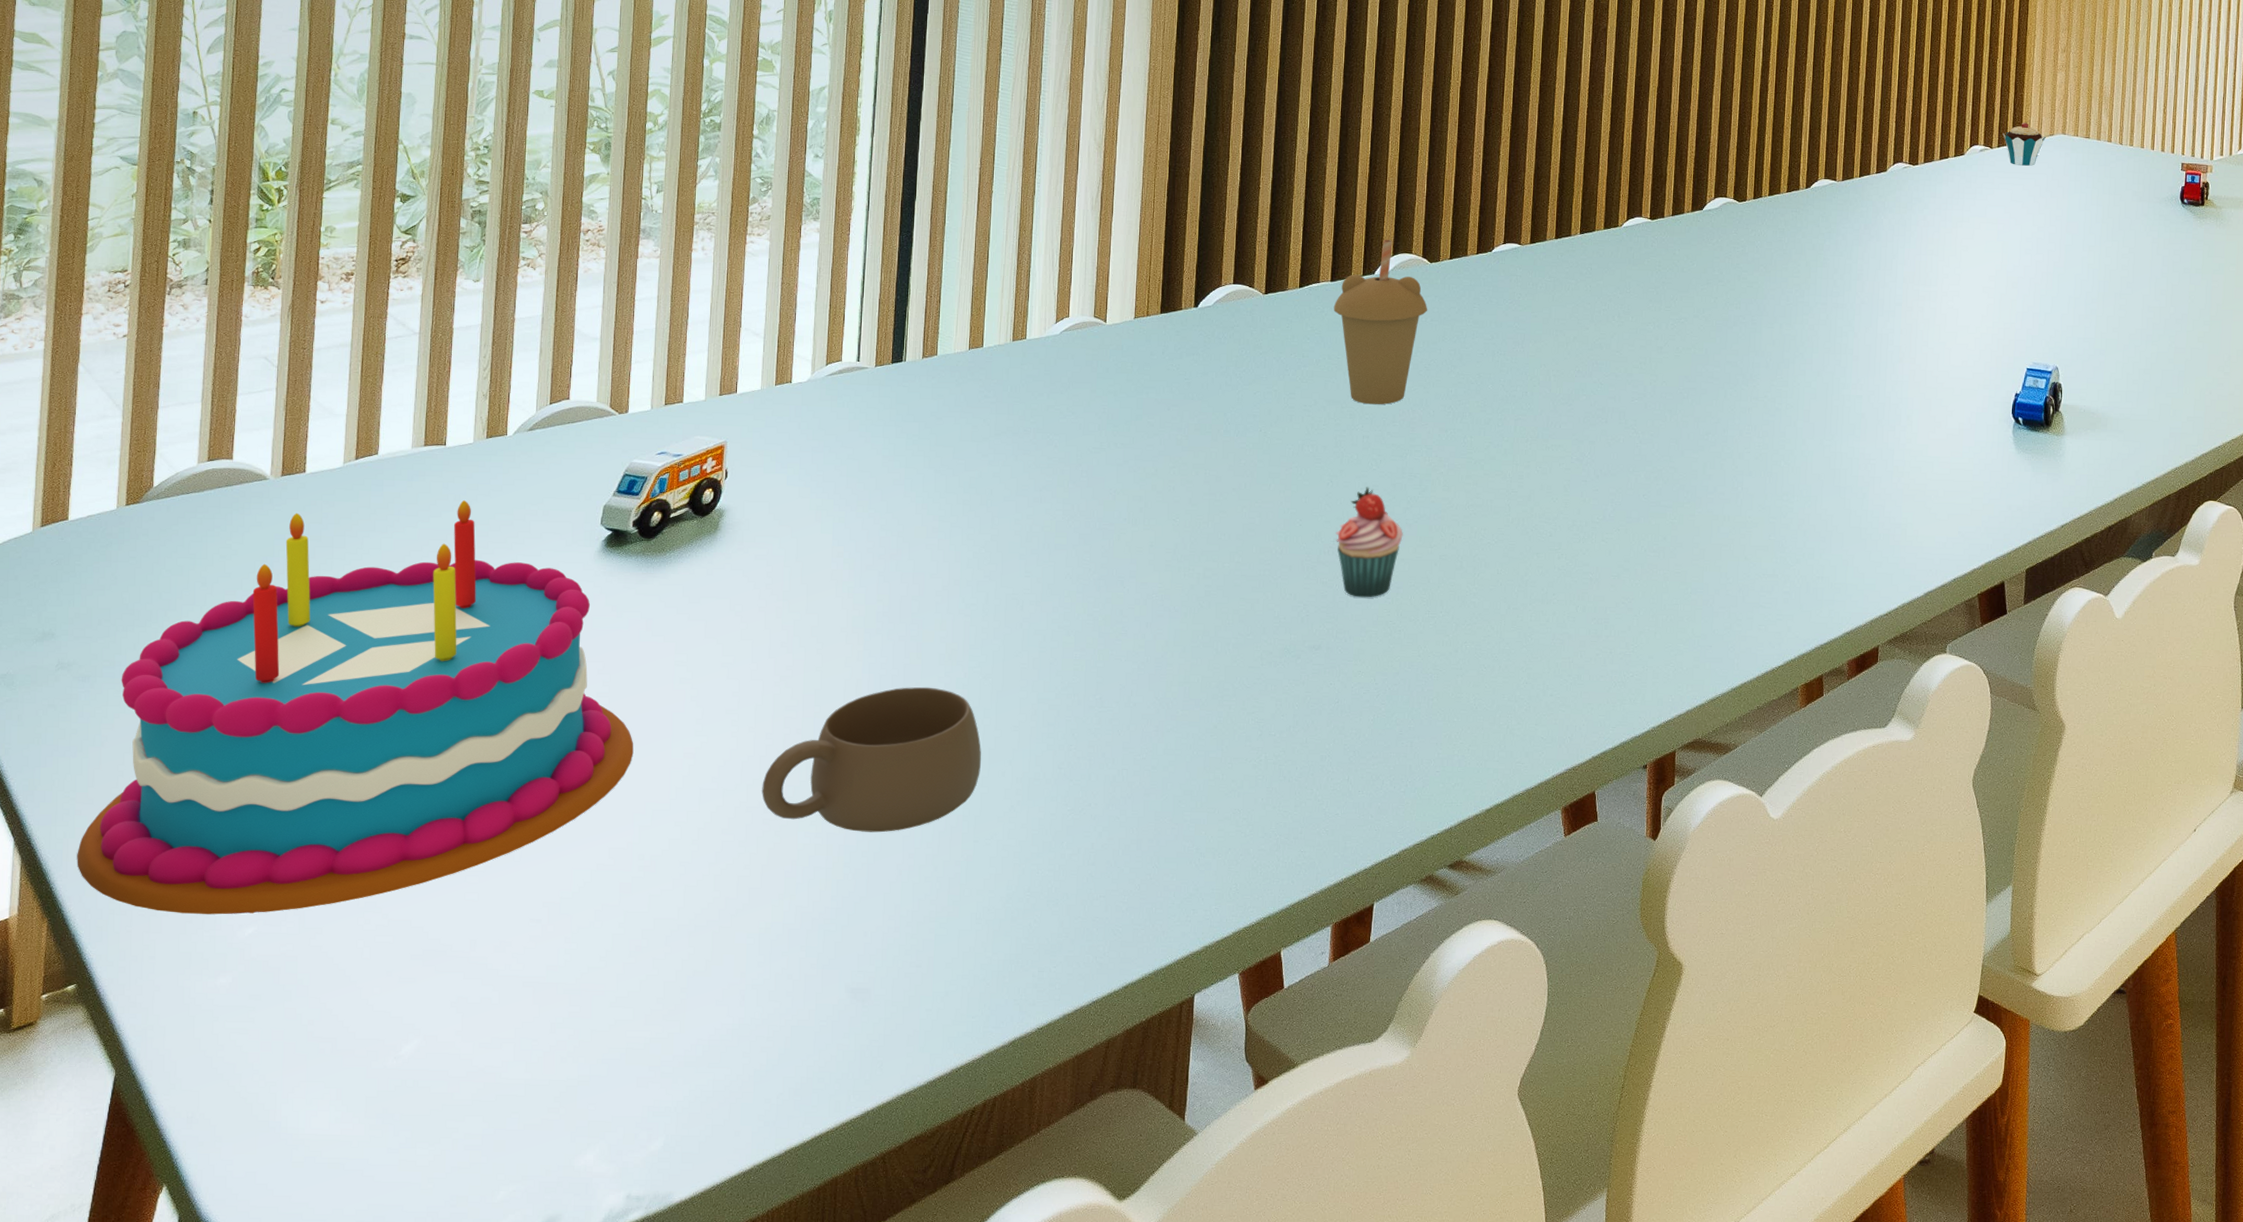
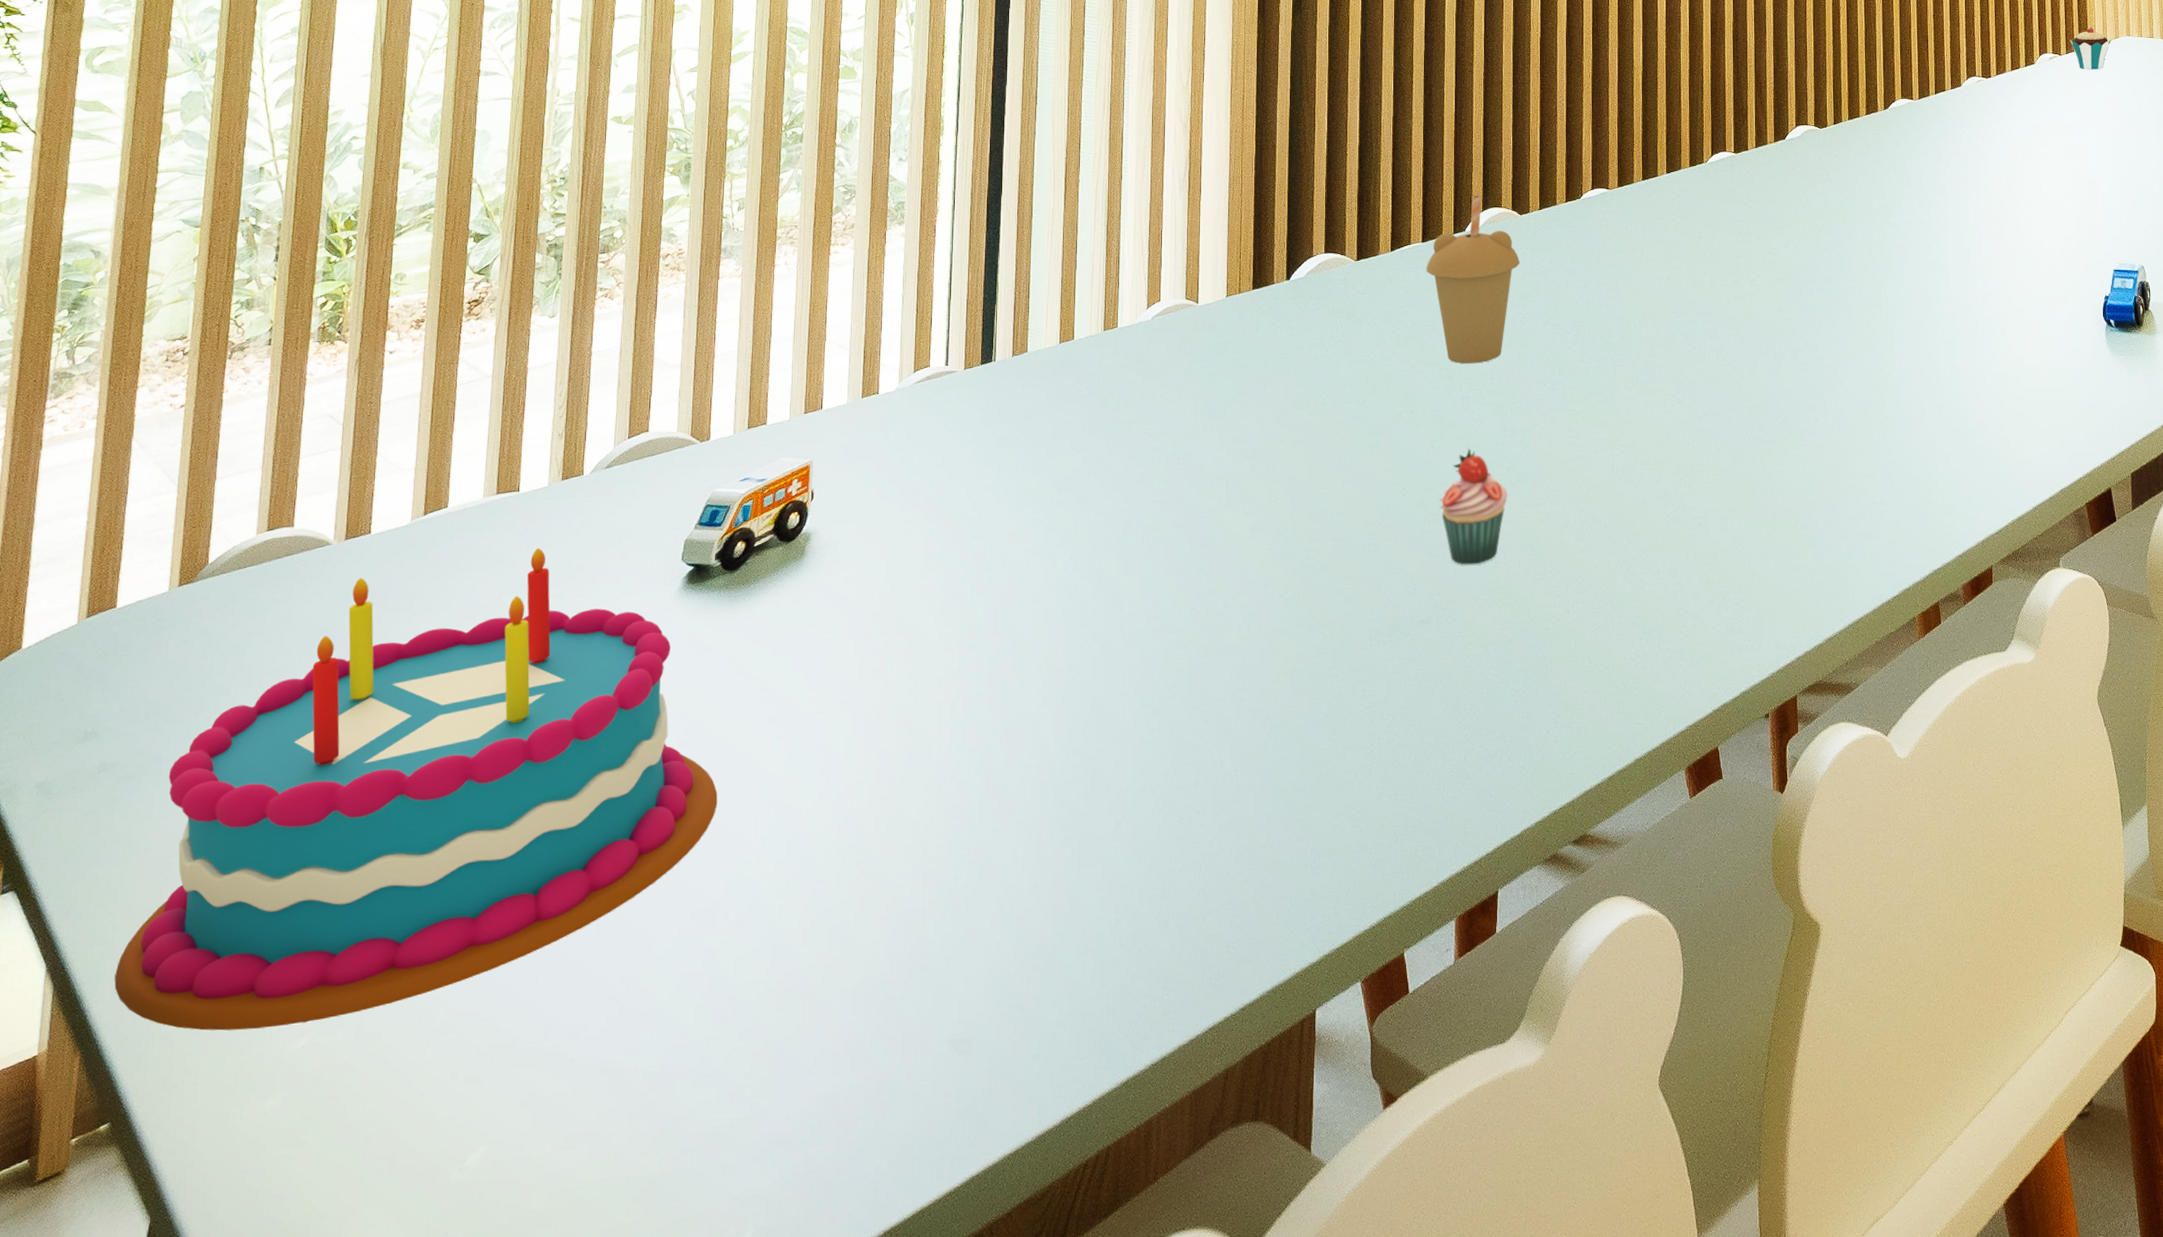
cup: present [762,687,982,833] -> none [854,702,1085,866]

